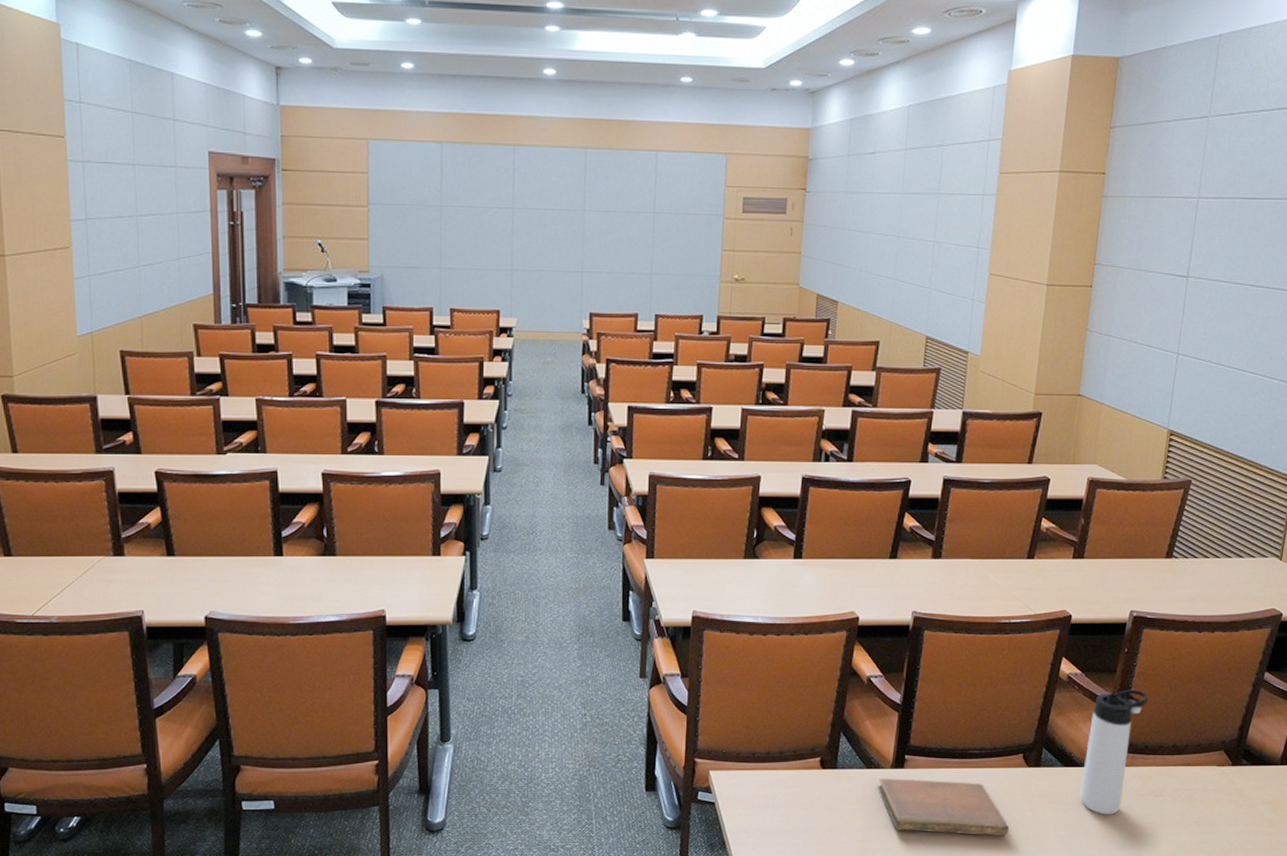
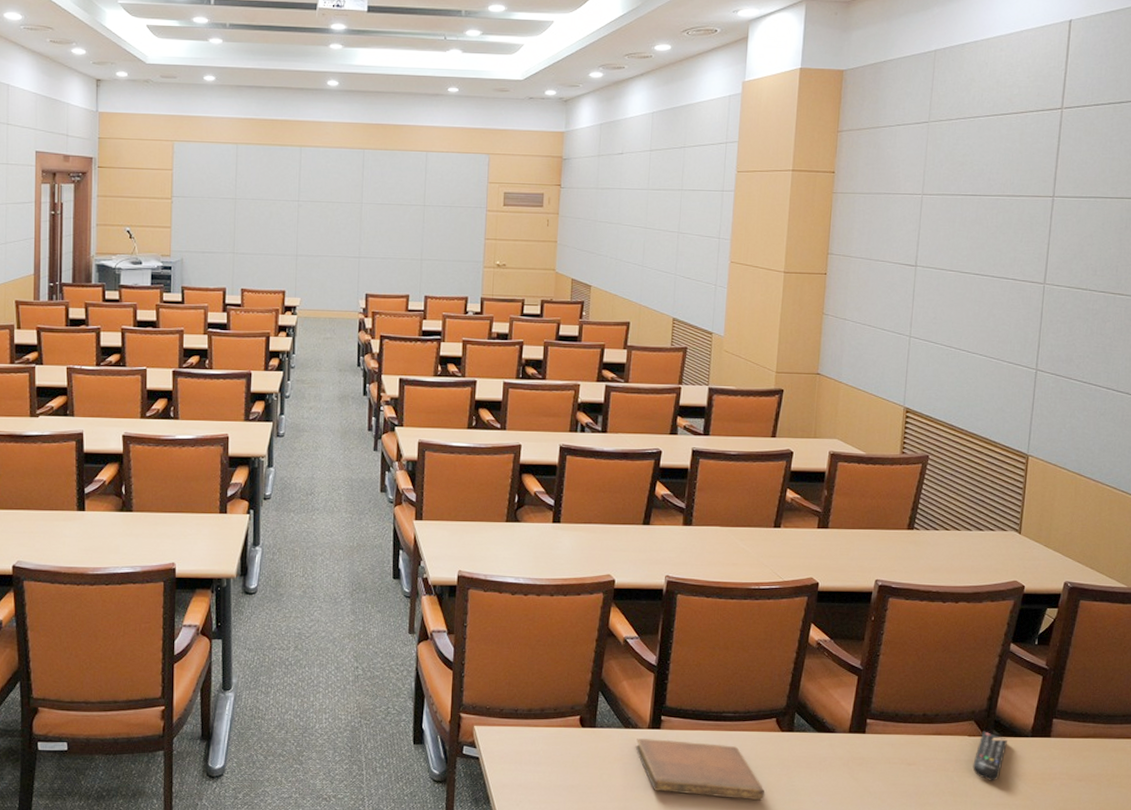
thermos bottle: present [1080,689,1148,815] -> none [833,657,897,782]
remote control: none [1220,760,1256,810] -> present [972,731,1007,781]

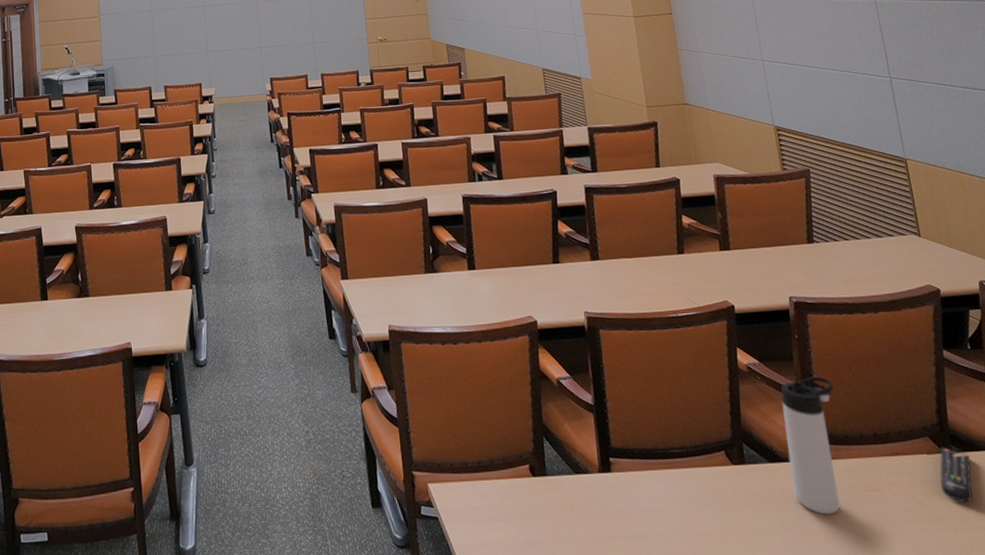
notebook: present [635,738,765,801] -> none [589,483,733,544]
thermos bottle: none [833,657,897,782] -> present [781,376,840,515]

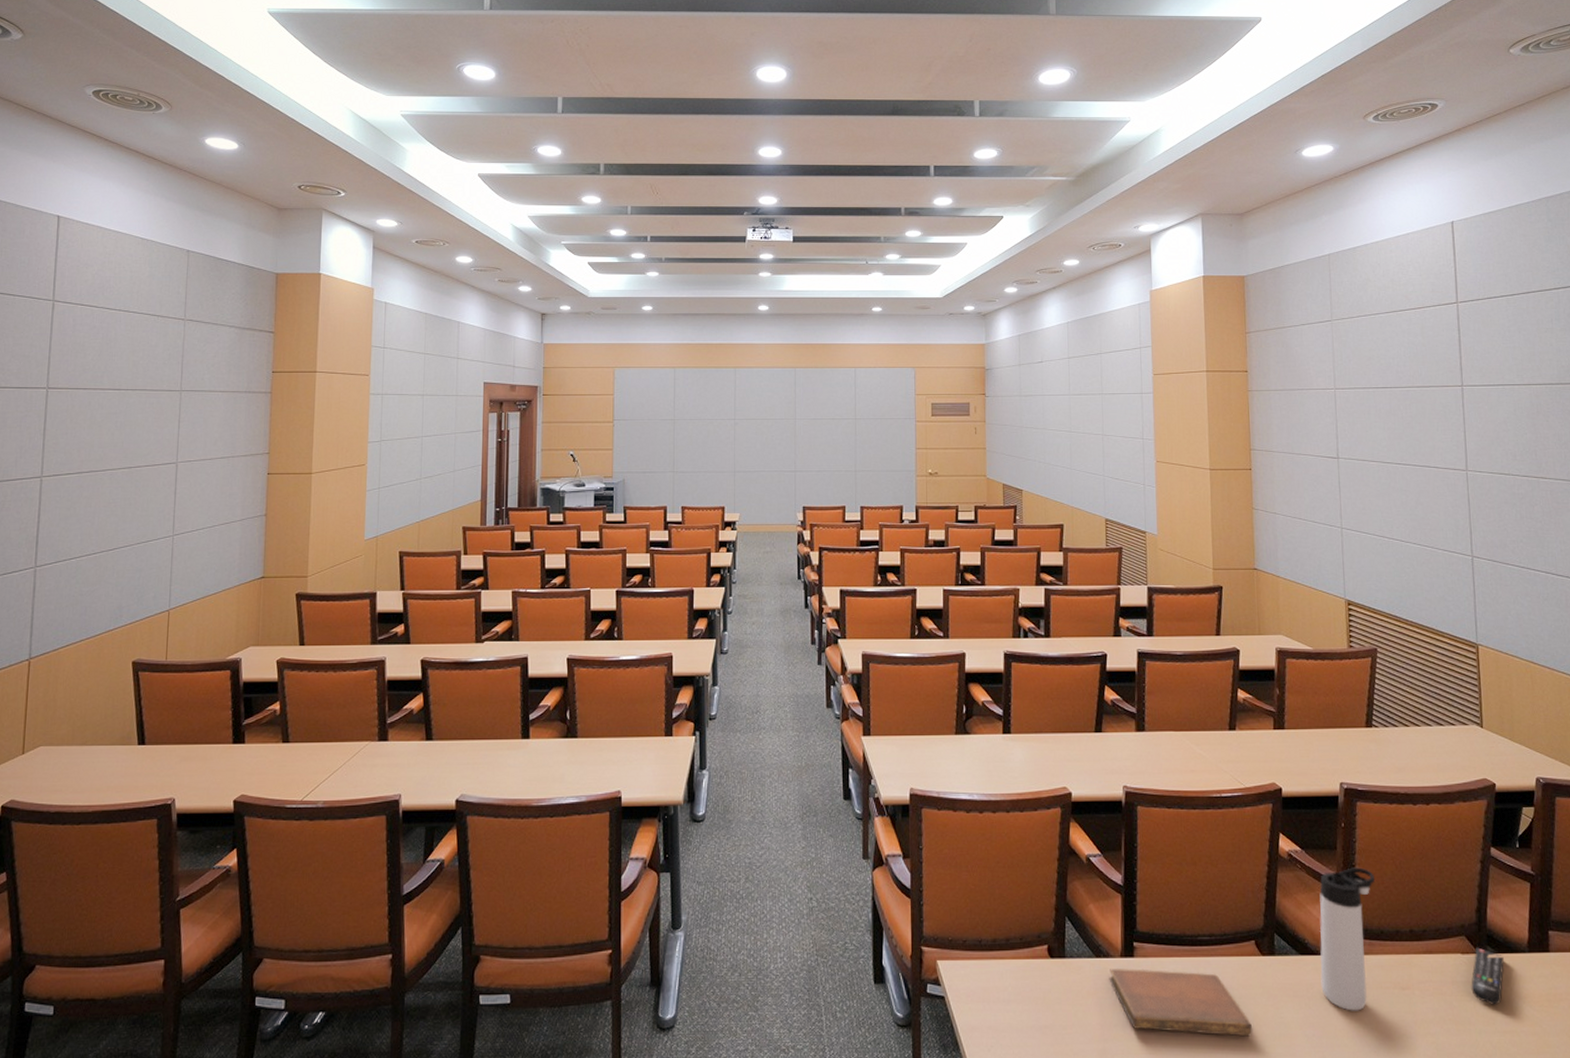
notebook: none [589,483,733,544] -> present [1109,968,1253,1037]

